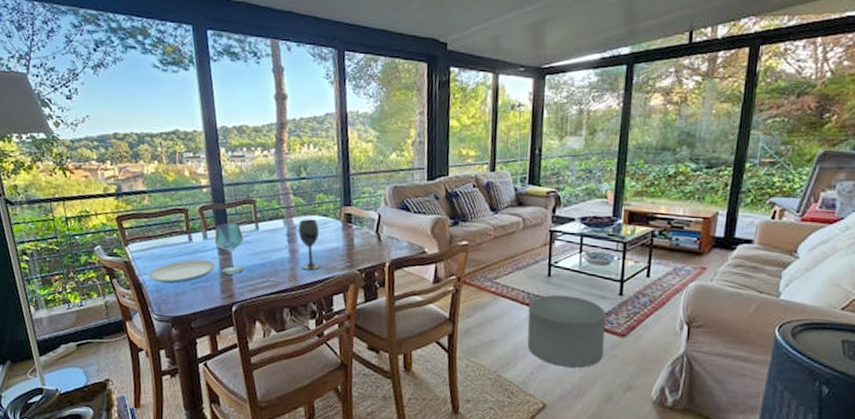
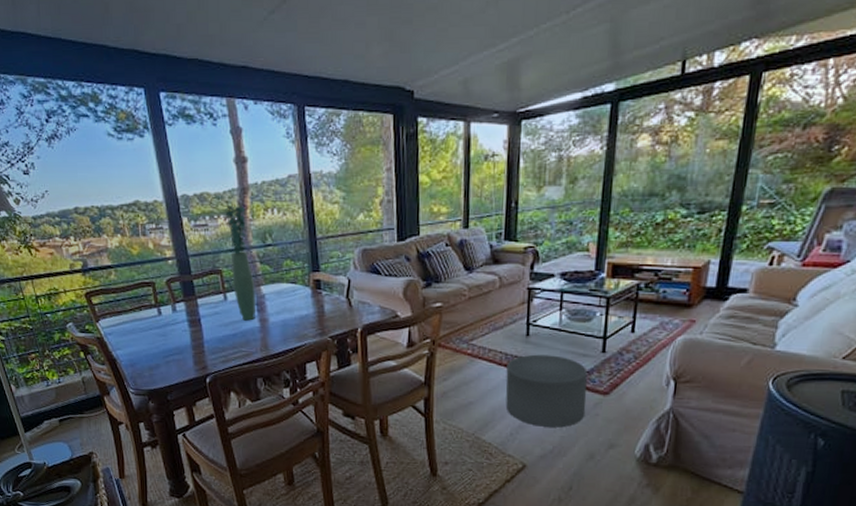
plate: present [149,259,216,283] -> none [122,332,187,357]
wine glass: present [214,223,244,275] -> none [184,294,215,347]
vase: none [262,135,287,251] -> present [225,201,257,321]
wine glass: present [298,219,321,271] -> none [267,287,292,339]

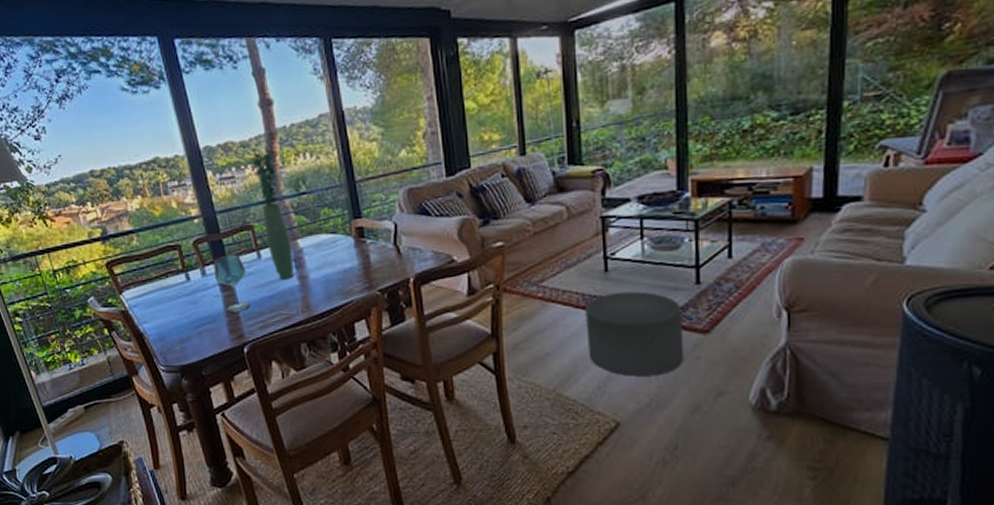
wine glass: none [184,294,215,347] -> present [213,254,250,313]

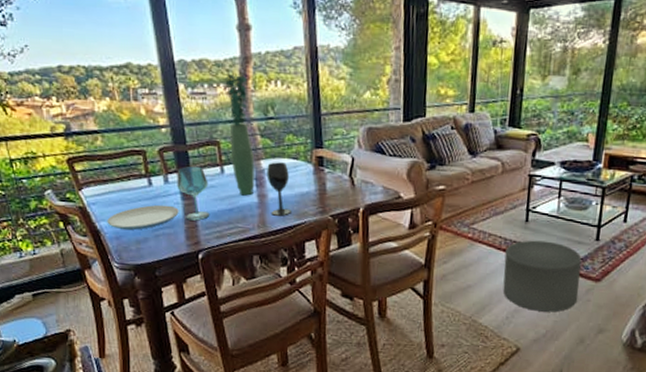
plate: none [149,299,220,329] -> present [107,204,179,230]
wine glass: none [305,239,336,298] -> present [267,162,291,216]

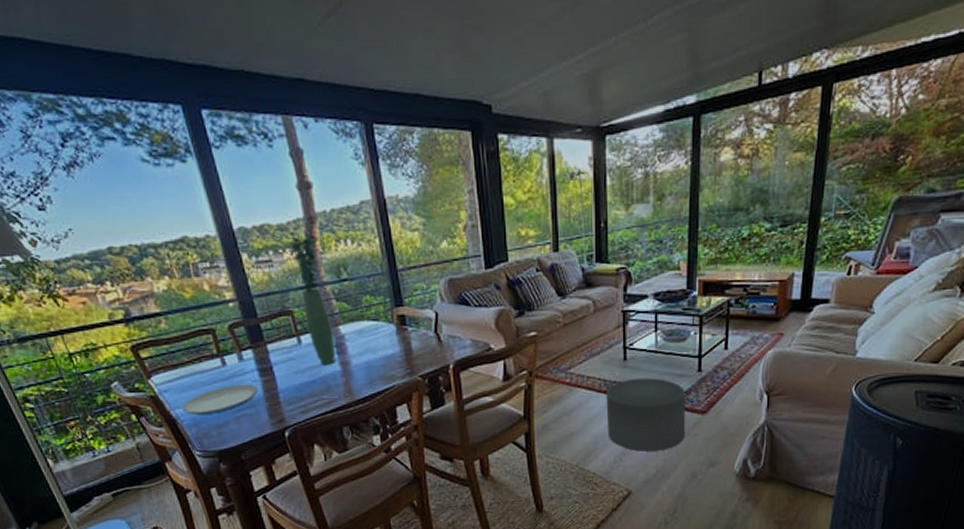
wine glass: present [177,166,209,221] -> none [251,339,291,398]
wine glass: present [267,162,291,216] -> none [346,325,378,383]

